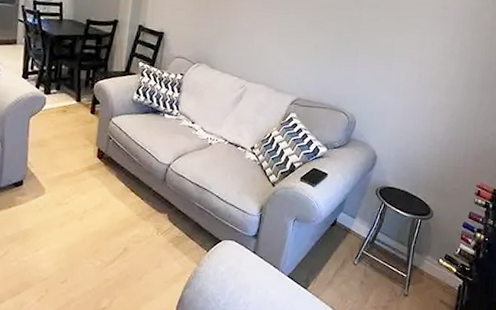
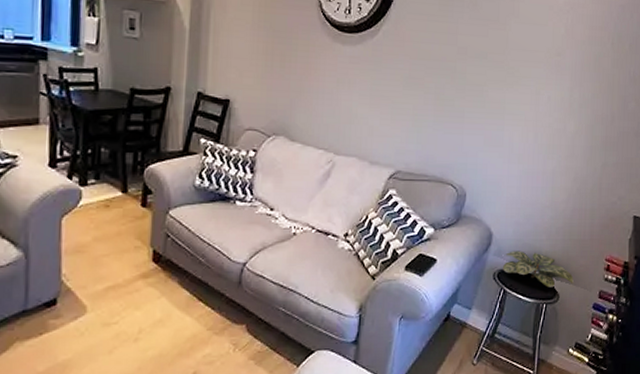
plant: none [384,172,447,206] -> present [503,251,574,288]

